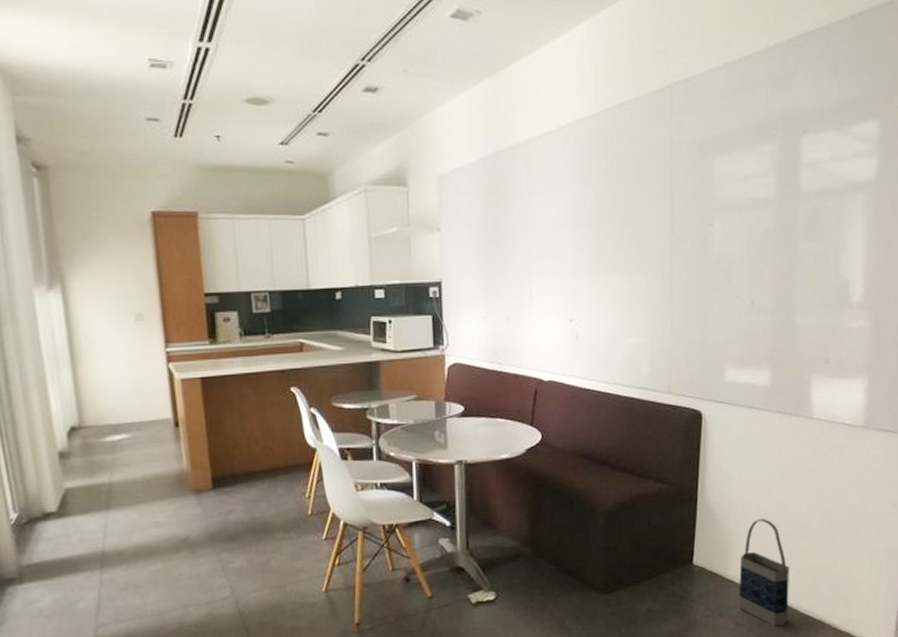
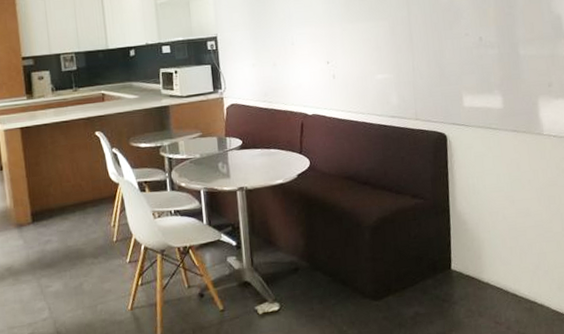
bag: present [738,519,789,627] -> none [493,226,542,324]

